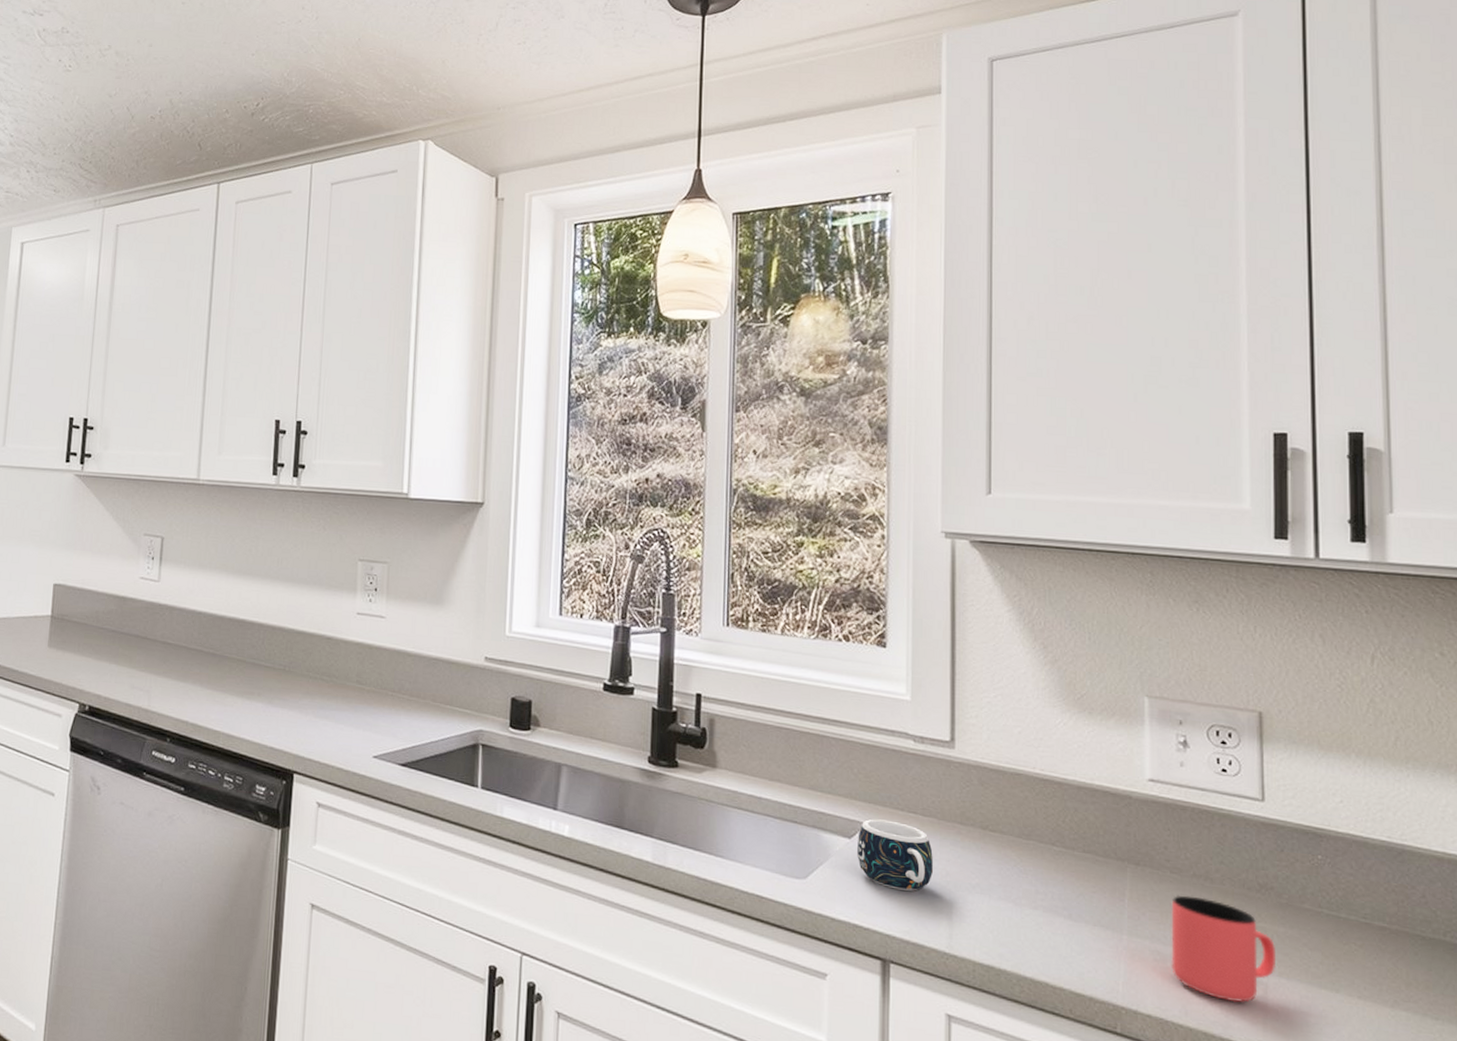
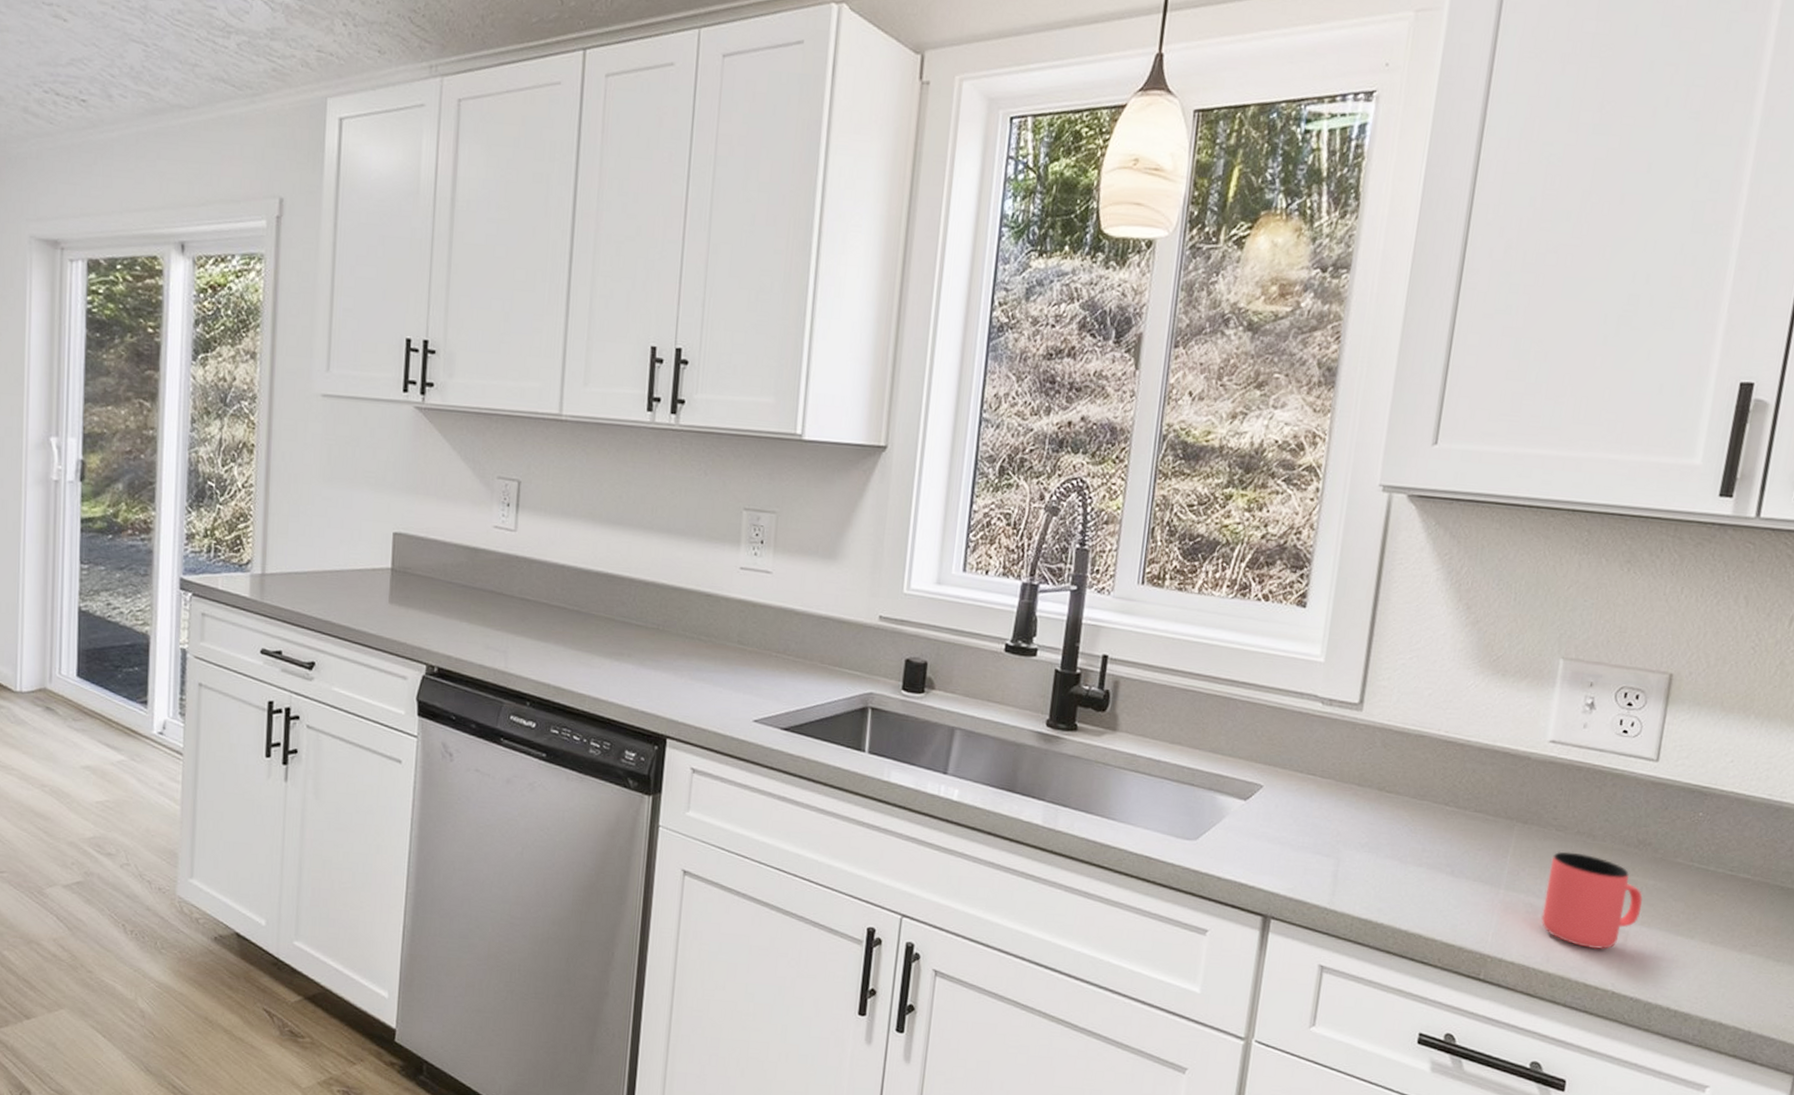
mug: present [857,819,933,891] -> none [1250,781,1327,851]

